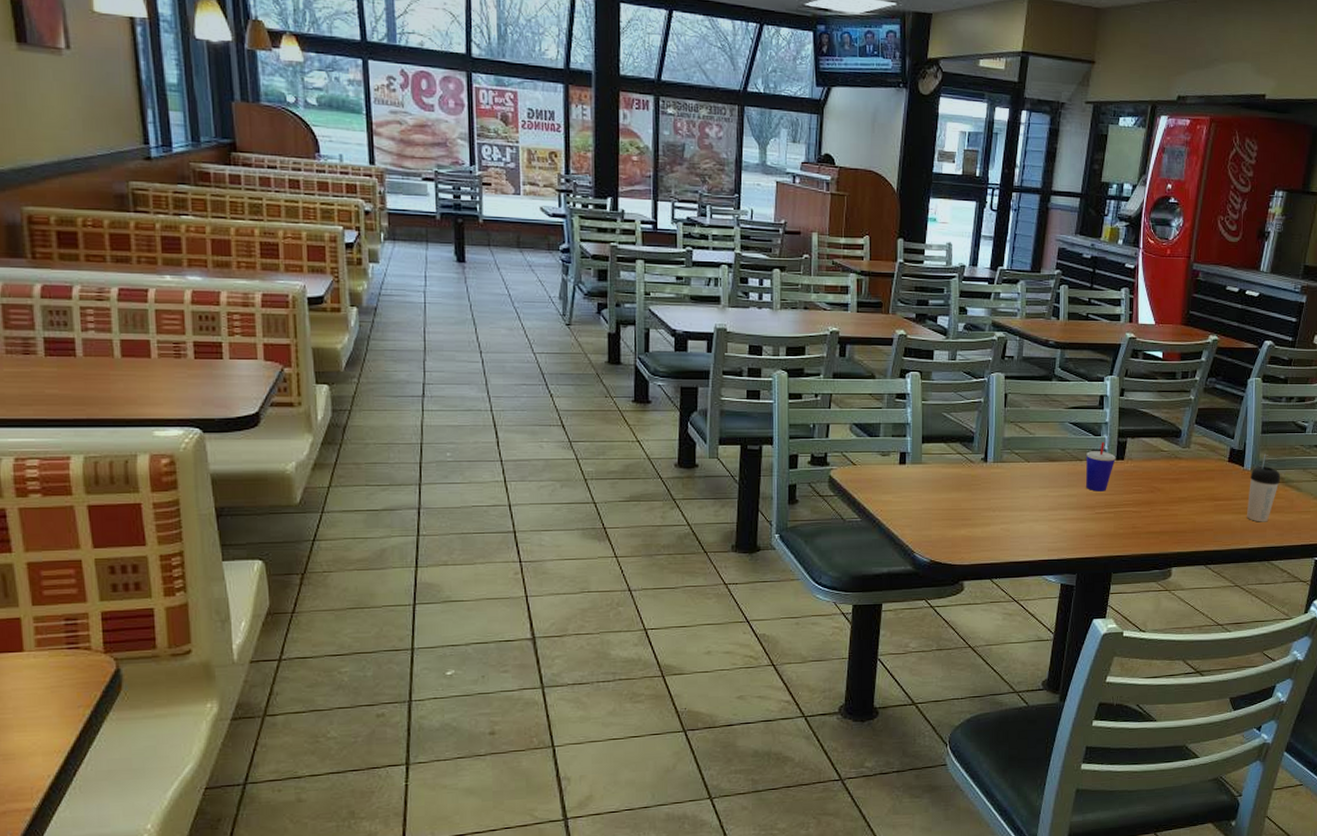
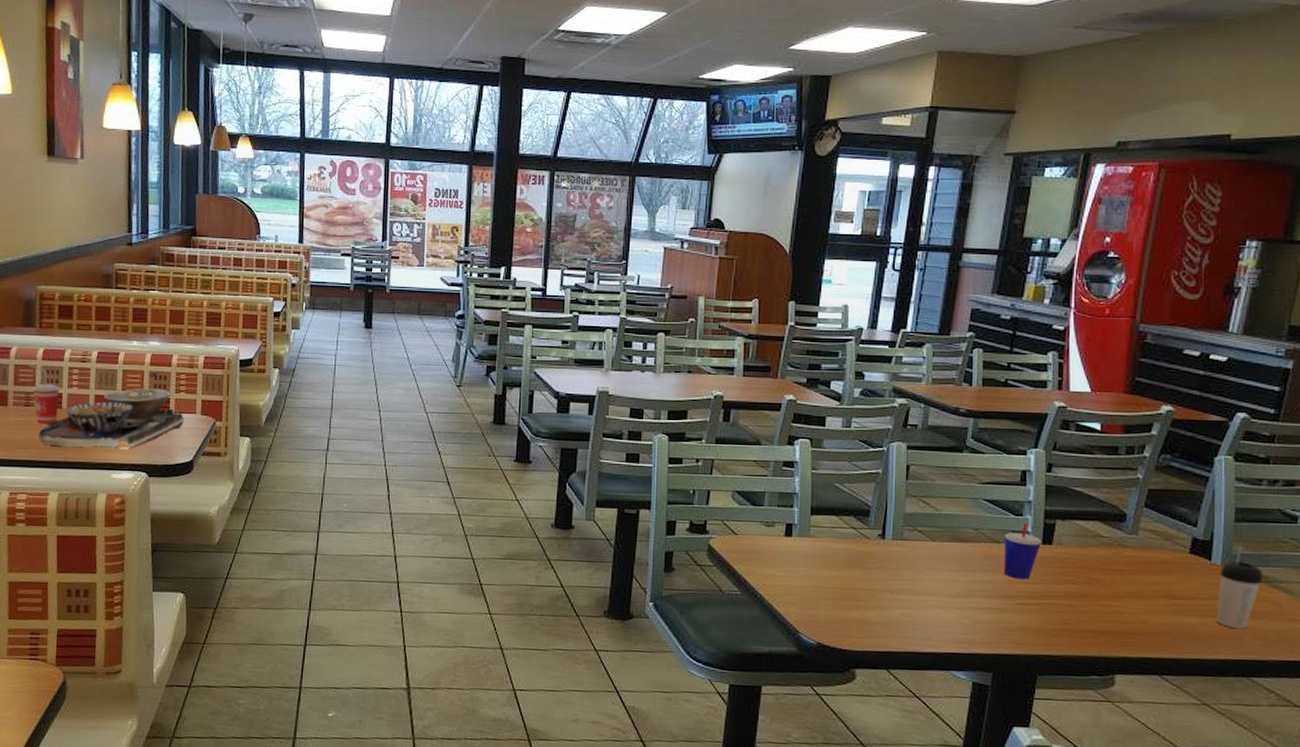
beverage cup: none [21,302,72,376] -> present [28,363,61,424]
food tray: none [46,313,244,402] -> present [38,373,185,450]

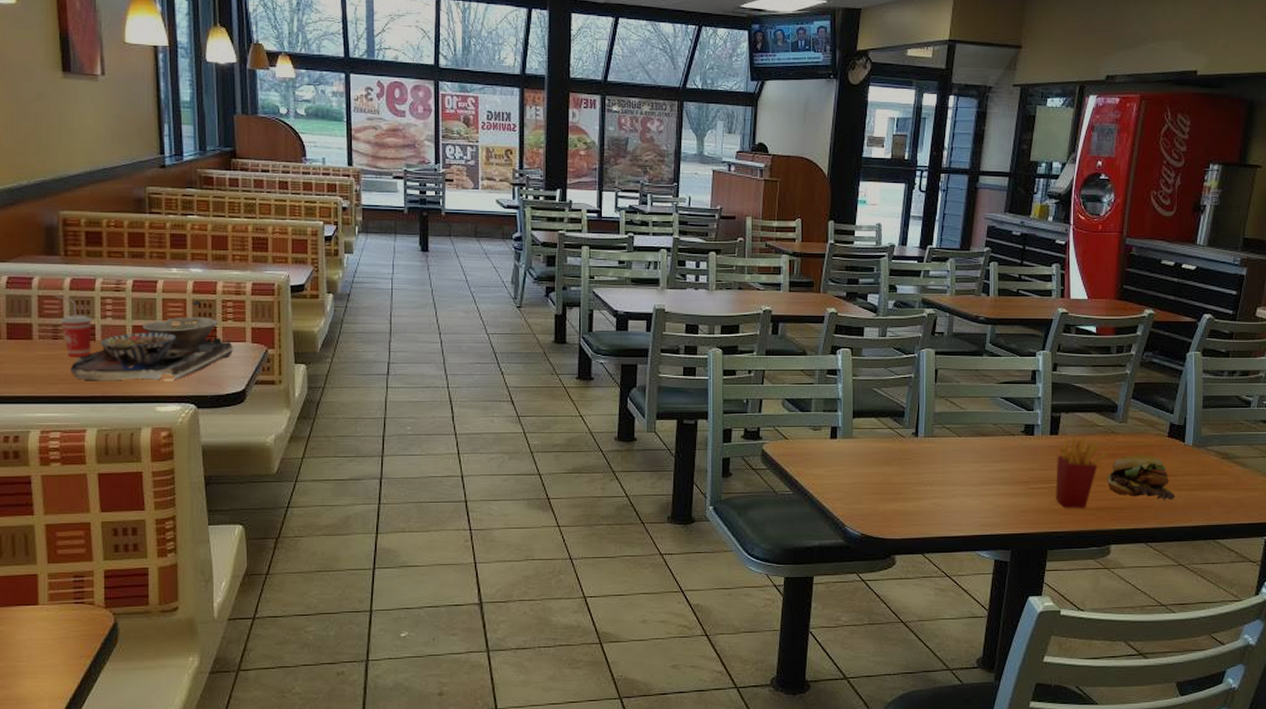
beverage cup: present [1004,522,1042,579] -> none [1019,416,1049,467]
french fries: none [1048,548,1114,630] -> present [1056,437,1108,508]
burger: none [1111,572,1199,627] -> present [1106,455,1175,500]
beverage cup: present [1215,546,1263,629] -> none [1189,429,1225,499]

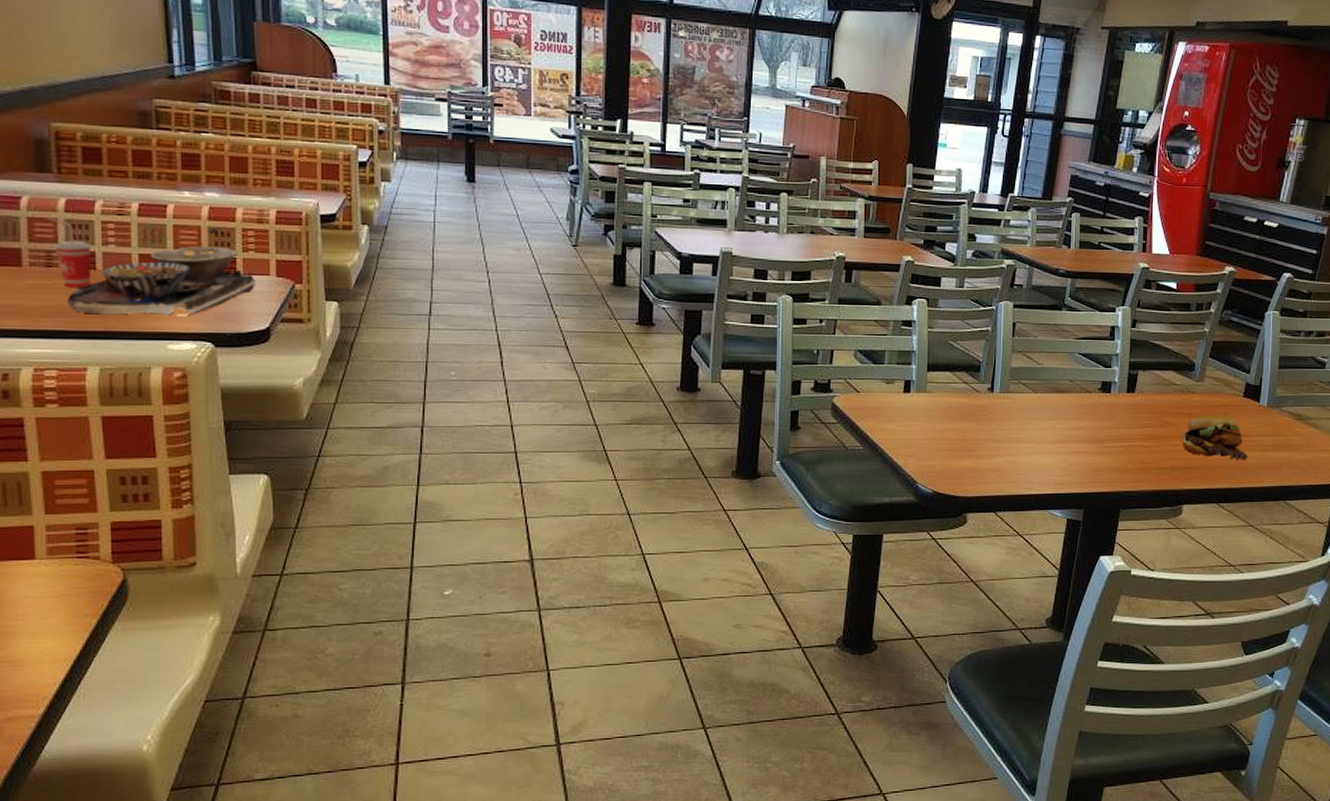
french fries: present [1056,437,1108,508] -> none [1130,395,1184,467]

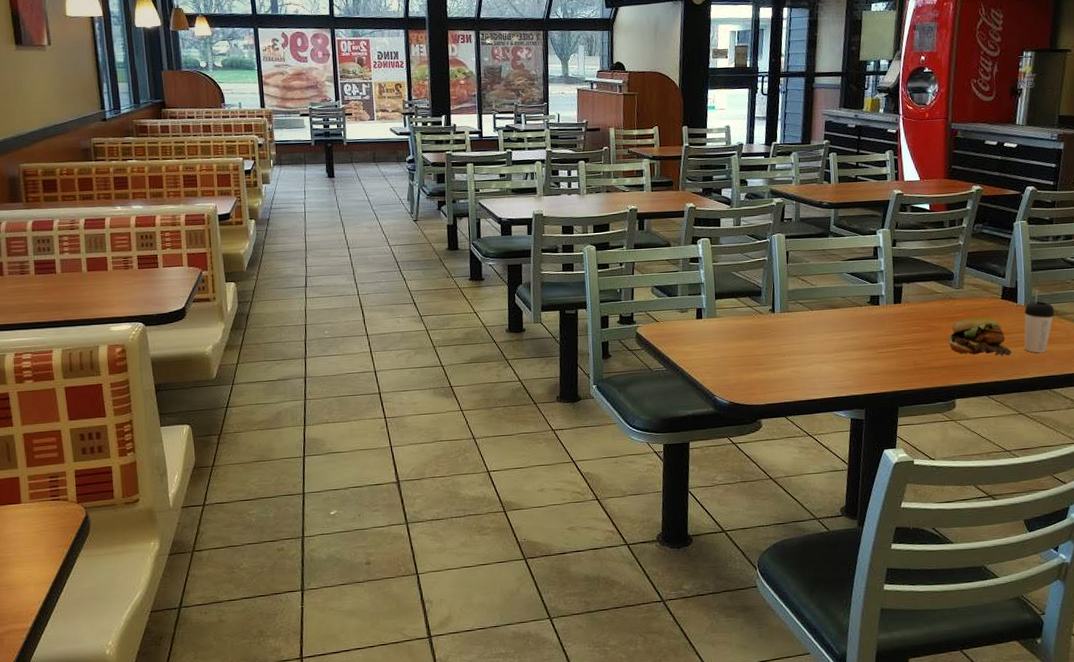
beverage cup: present [46,216,92,288] -> none [19,235,53,289]
food tray: present [67,228,256,317] -> none [36,233,173,308]
beverage cup: none [1261,389,1299,460] -> present [1024,289,1055,353]

